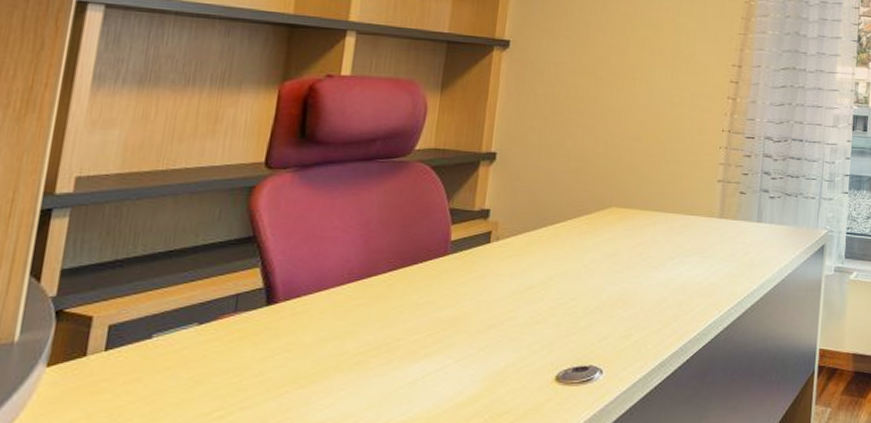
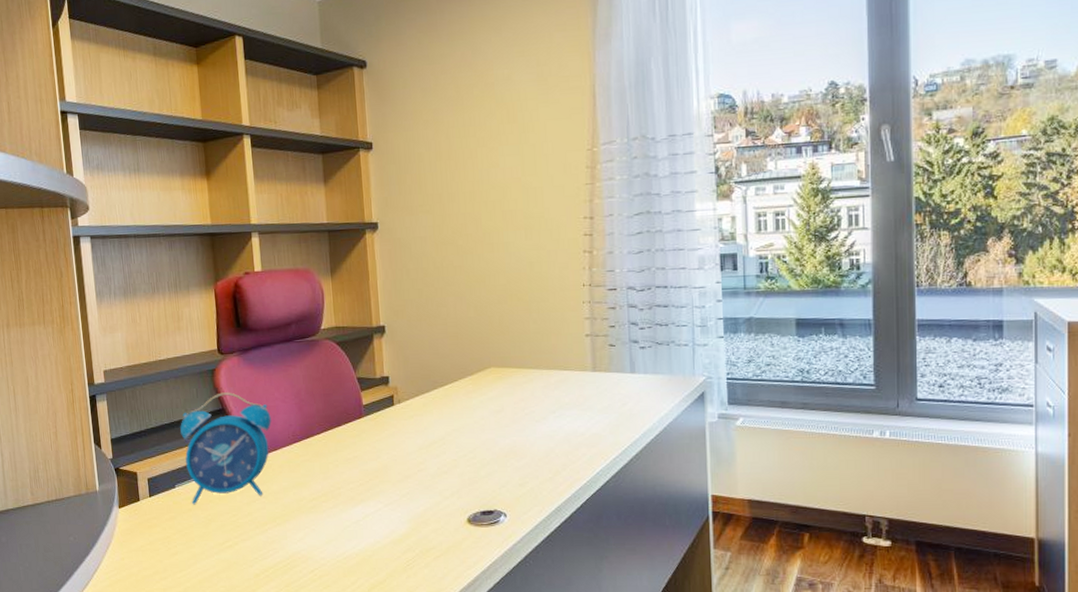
alarm clock: none [174,216,323,362] -> present [180,392,271,505]

